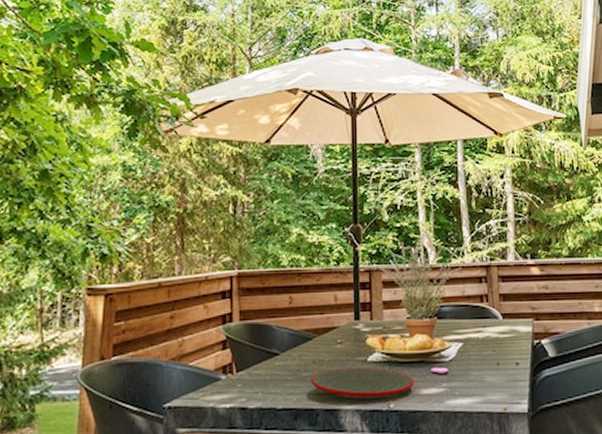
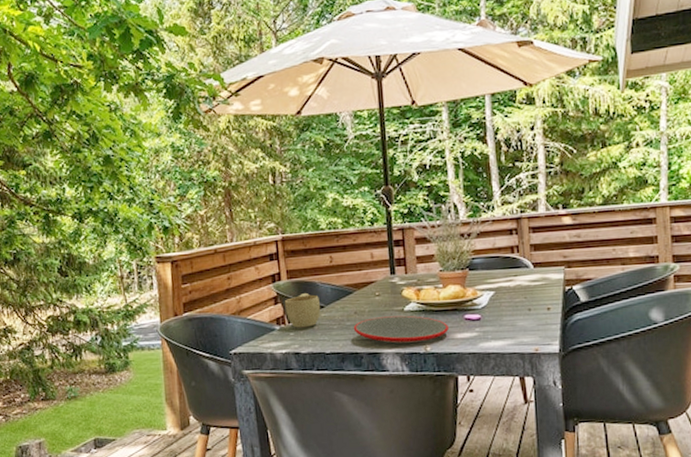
cup: none [233,336,276,378] -> present [284,292,321,328]

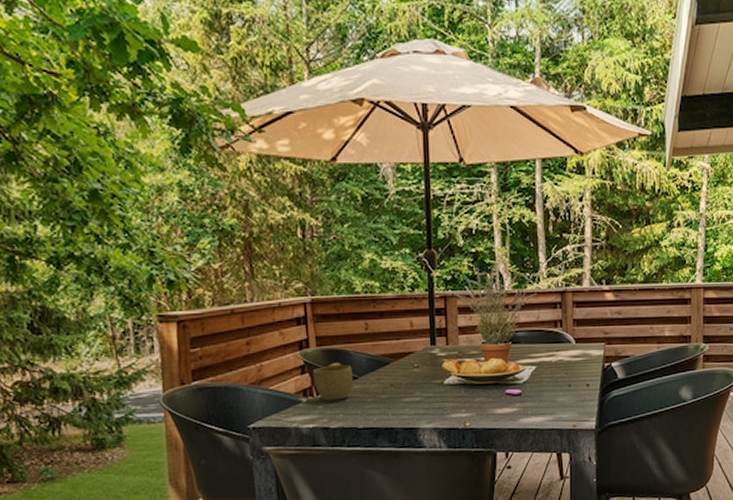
plate: present [353,315,449,344] -> none [389,389,489,419]

